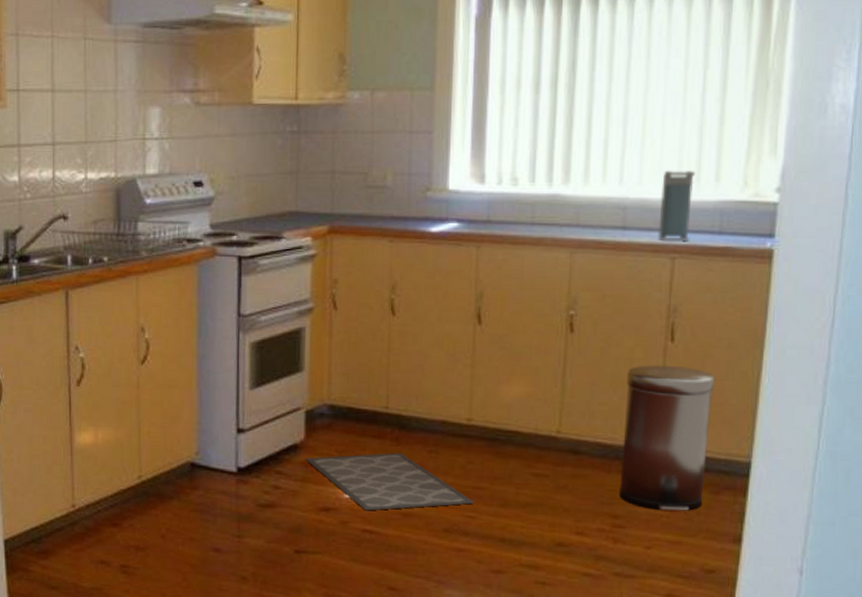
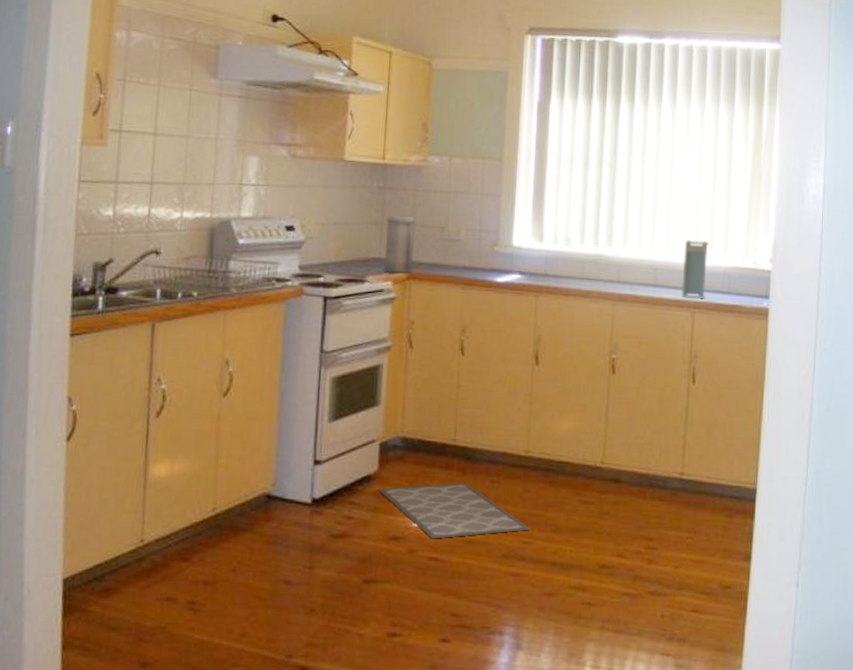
canister: none [301,162,336,228] -> present [383,214,416,274]
pedal bin: present [619,365,715,512] -> none [652,403,727,534]

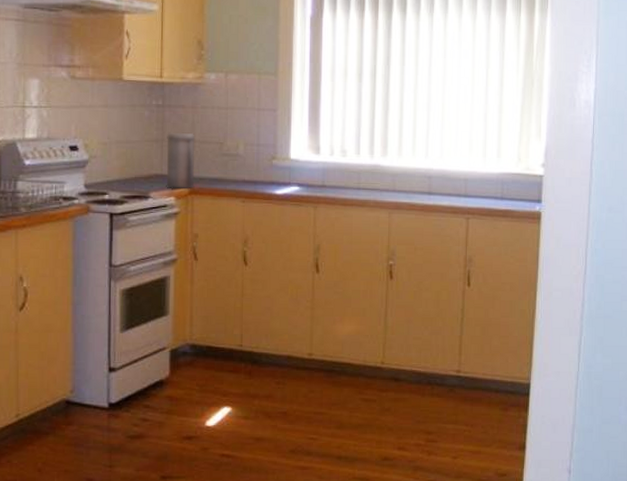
bath mat: present [378,483,530,539] -> none [170,385,316,438]
soap dispenser: present [681,240,710,301] -> none [456,148,483,206]

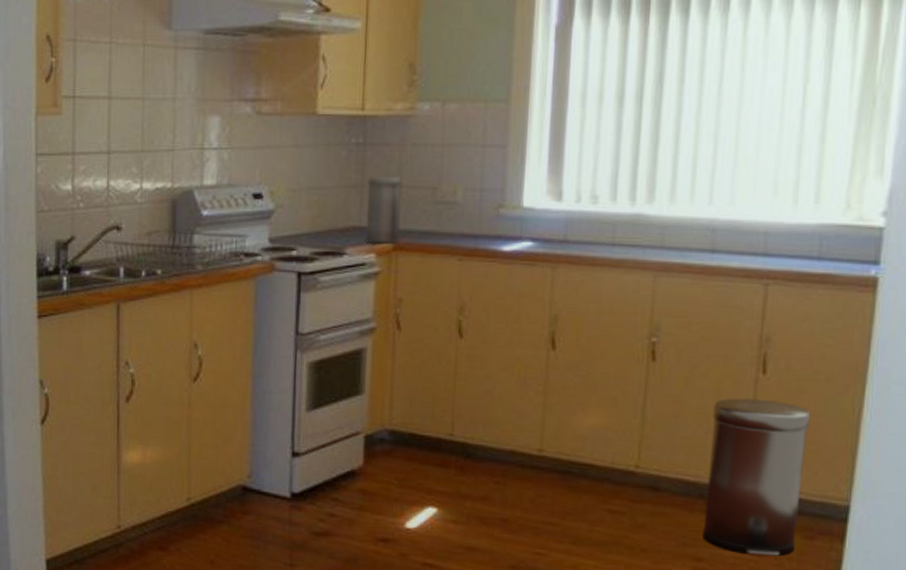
pedal bin: none [431,305,502,427] -> present [702,398,811,557]

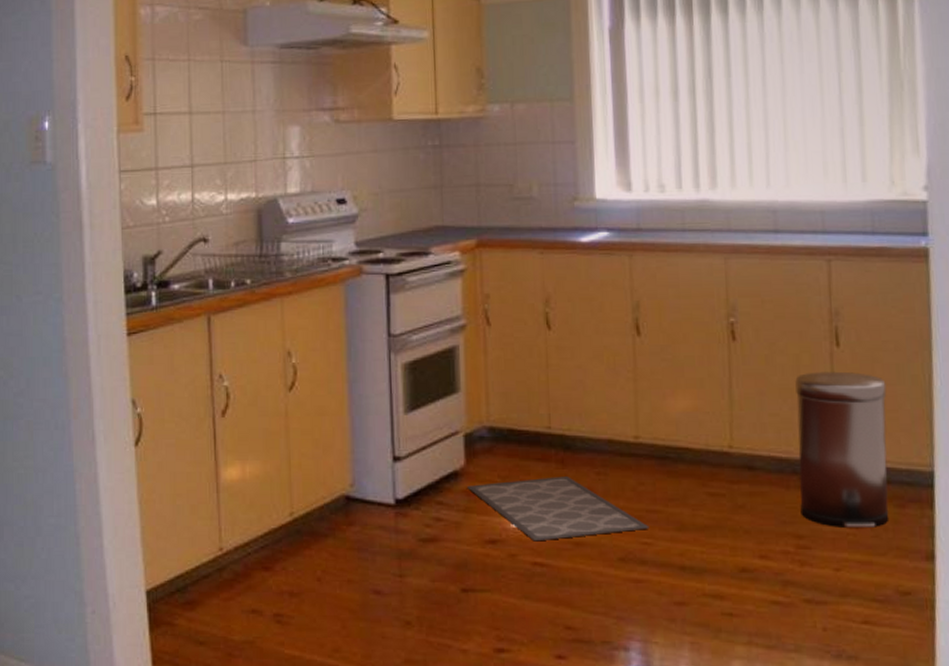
bath mat: none [364,482,544,544] -> present [467,476,649,542]
canister: present [365,175,403,244] -> none [446,175,482,243]

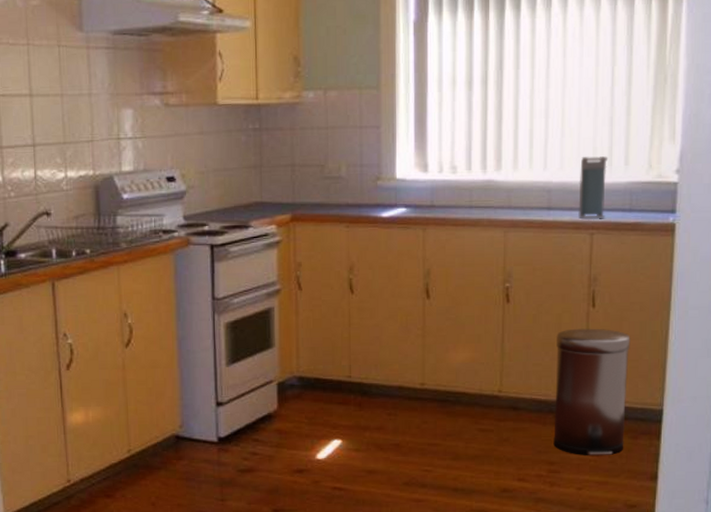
bath mat: present [467,476,649,542] -> none [279,417,430,471]
soap dispenser: none [809,172,844,245] -> present [578,156,609,221]

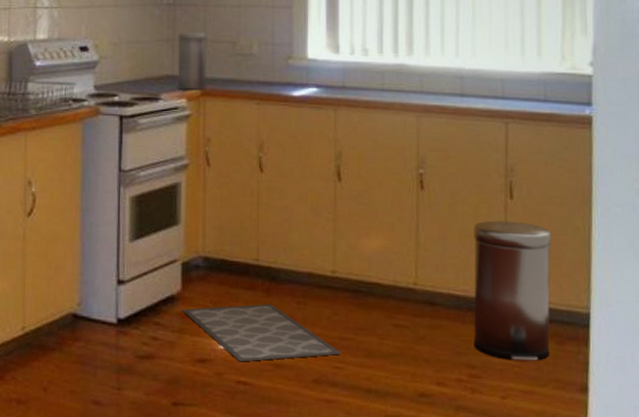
canister: none [265,156,296,217] -> present [177,31,207,91]
bath mat: none [279,417,430,471] -> present [182,304,341,362]
soap dispenser: present [578,156,609,221] -> none [491,46,521,110]

